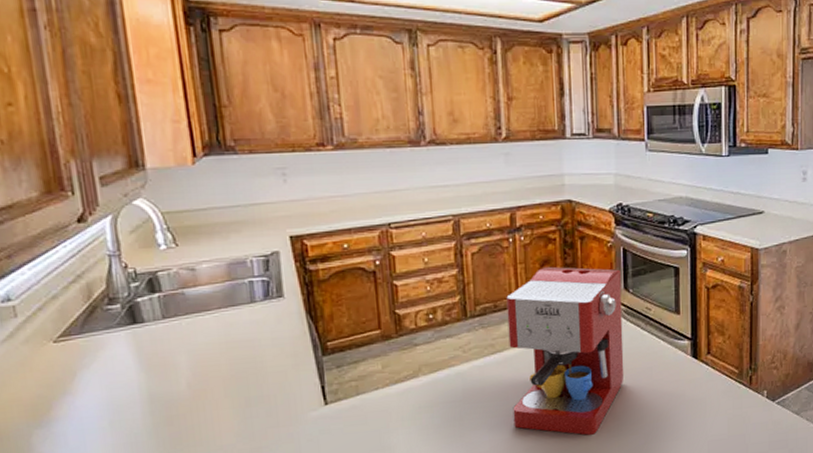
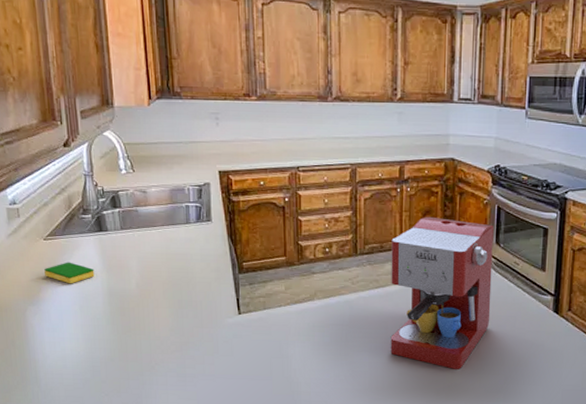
dish sponge: none [56,366,129,395] -> present [44,262,95,284]

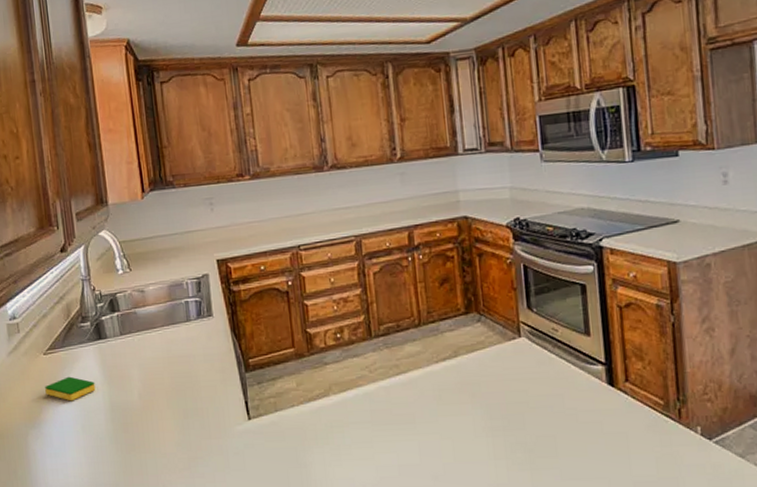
coffee maker: present [390,216,494,369] -> none [408,285,533,466]

